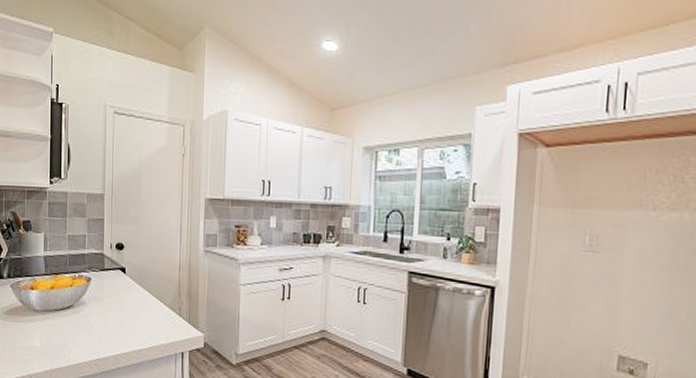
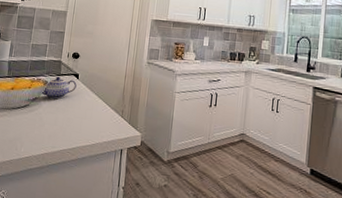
teapot: none [84,271,124,298] -> present [40,76,77,99]

